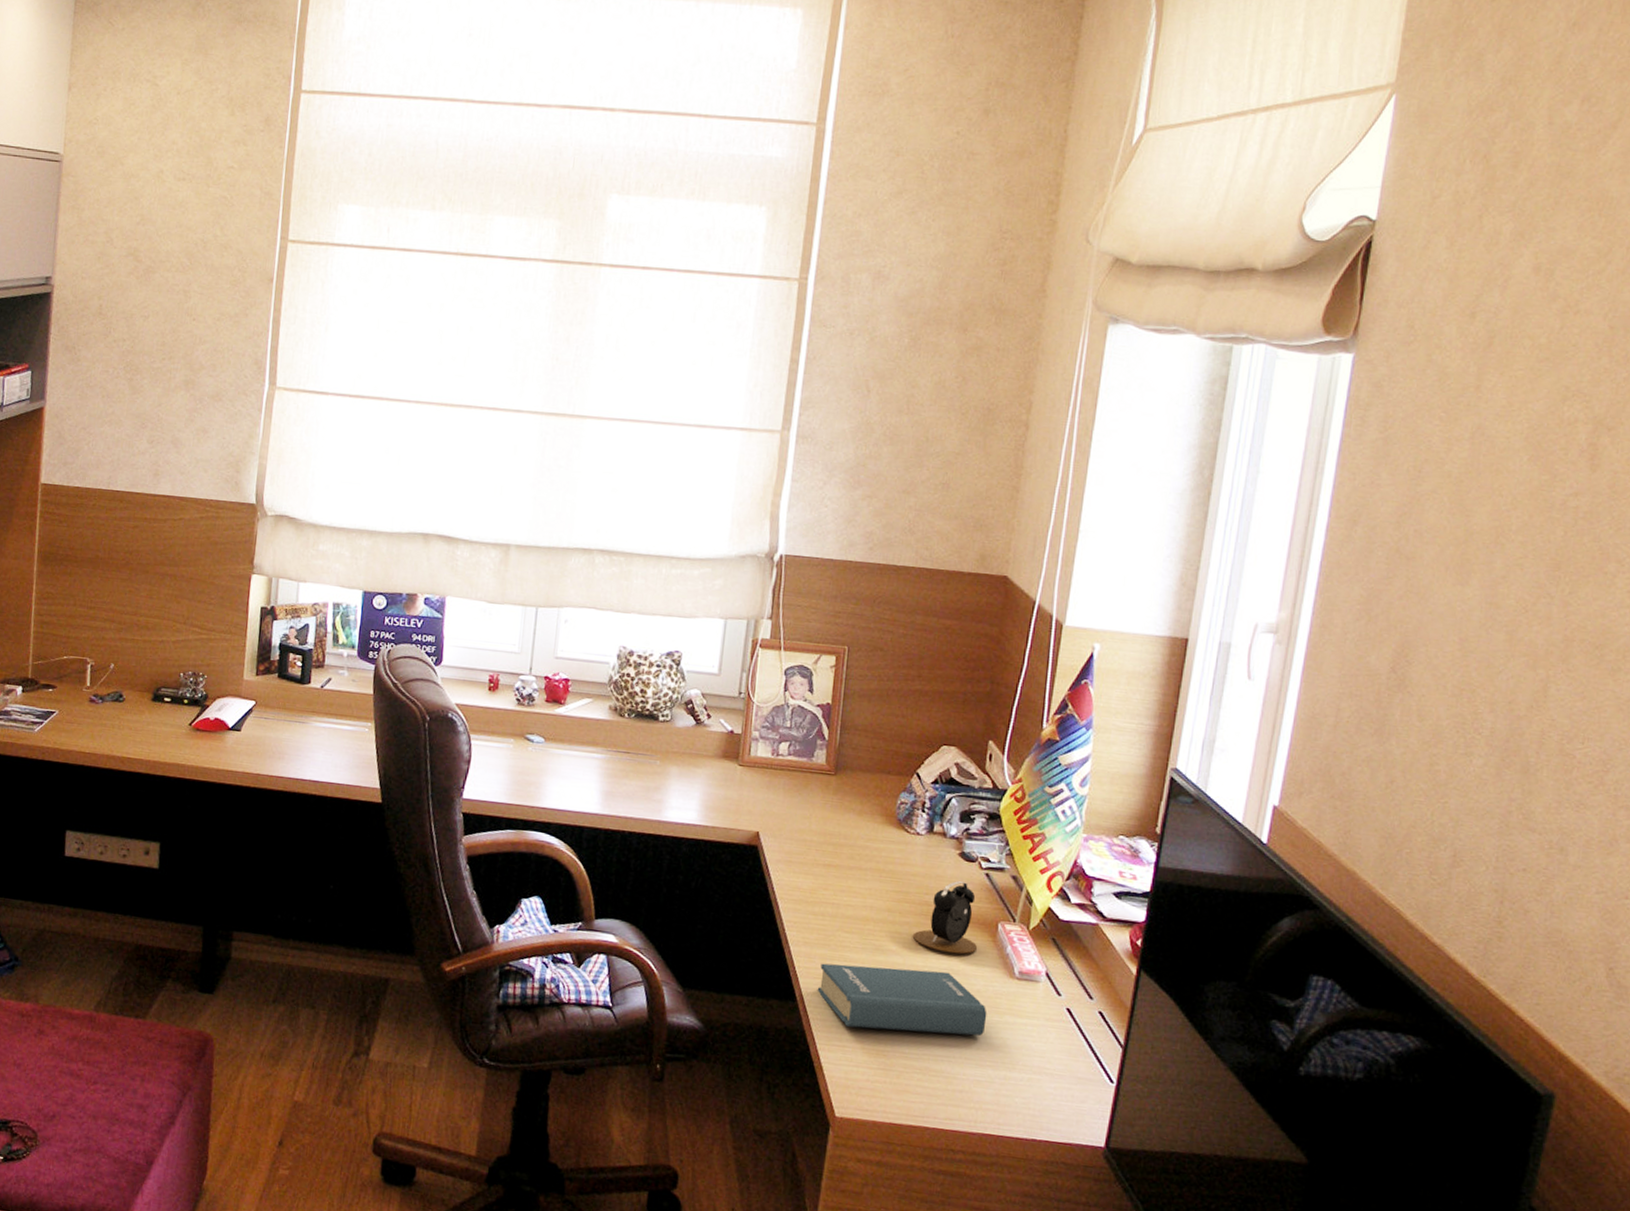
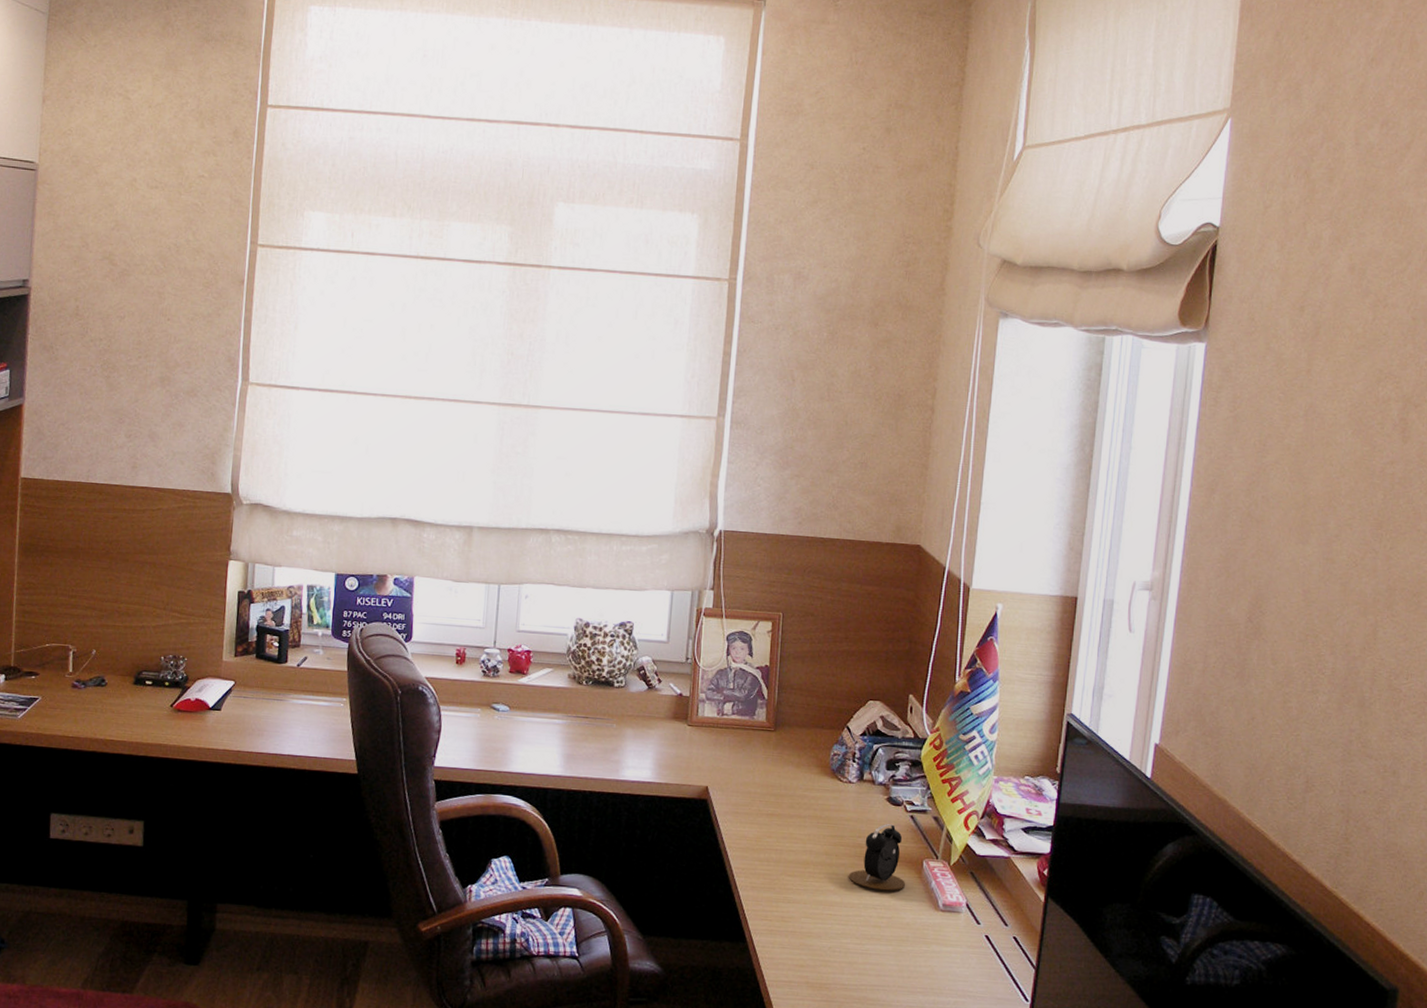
book: present [817,963,987,1036] -> none [764,905,916,966]

